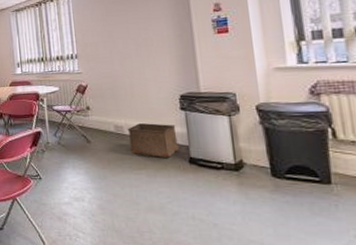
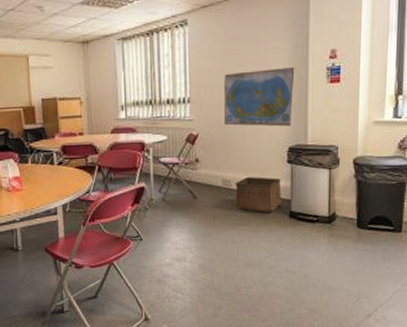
world map: none [108,22,181,77] -> present [224,68,295,127]

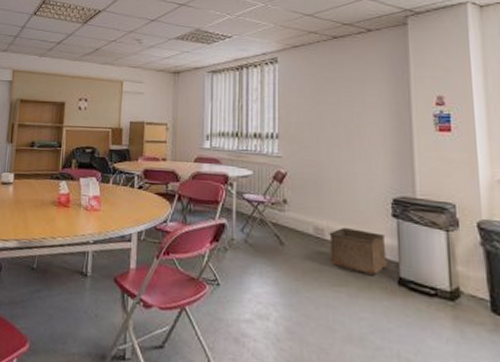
world map: present [224,68,295,127] -> none [316,111,396,175]

